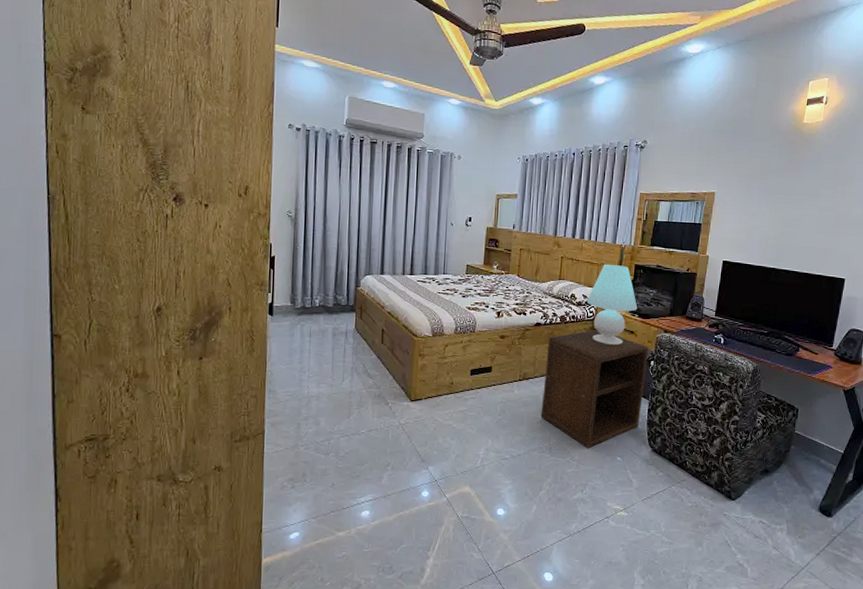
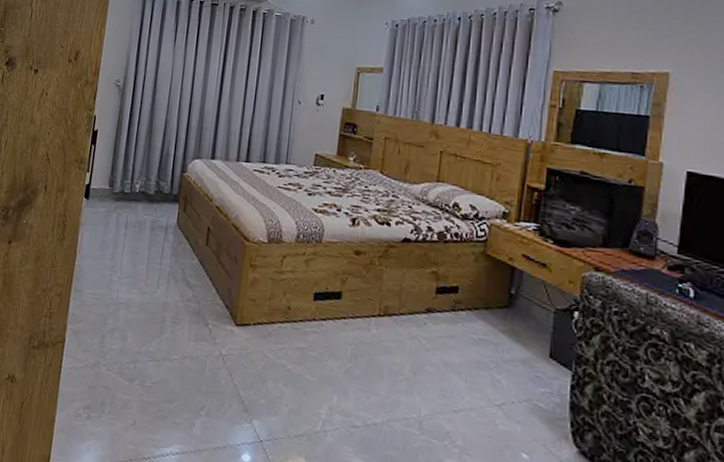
nightstand: present [541,330,649,449] -> none [407,255,571,433]
table lamp: present [586,264,638,345] -> none [475,164,552,282]

